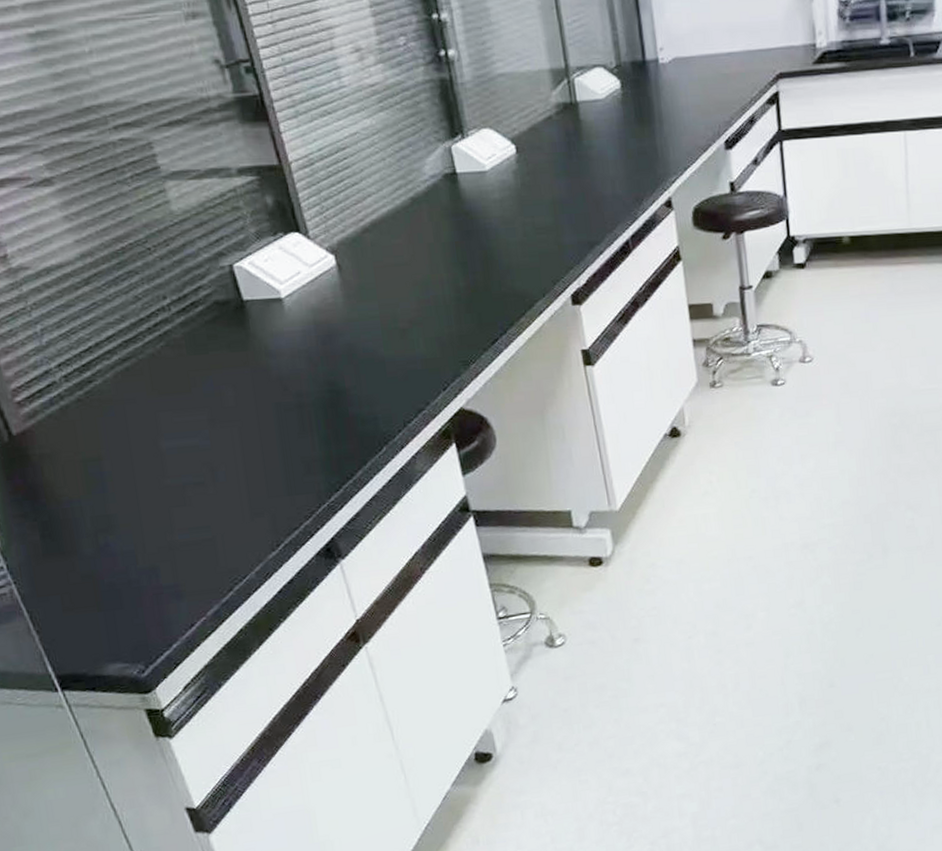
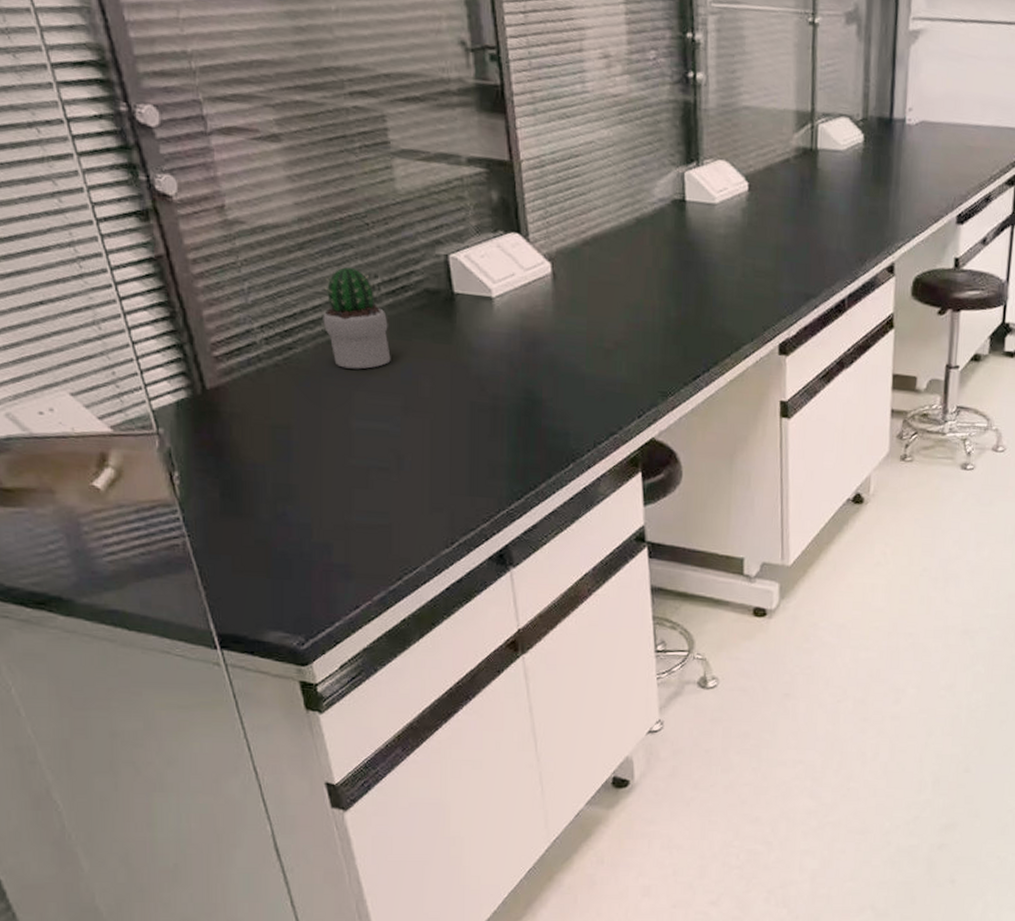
potted cactus: none [115,293,191,392] -> present [323,267,391,369]

